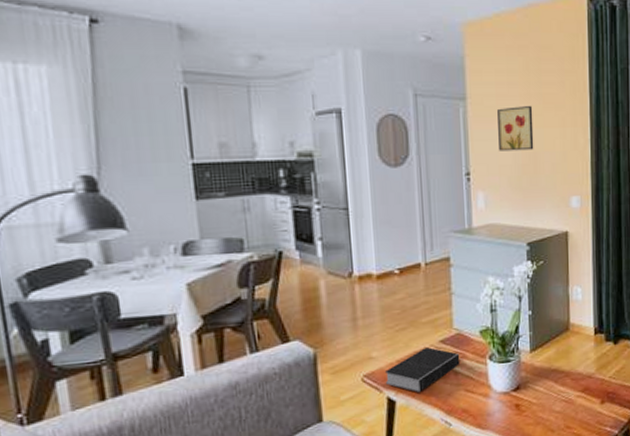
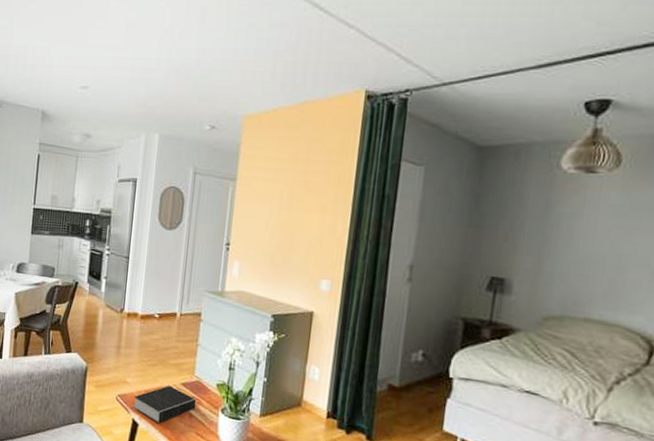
wall art: present [497,106,534,151] -> none [259,190,296,231]

